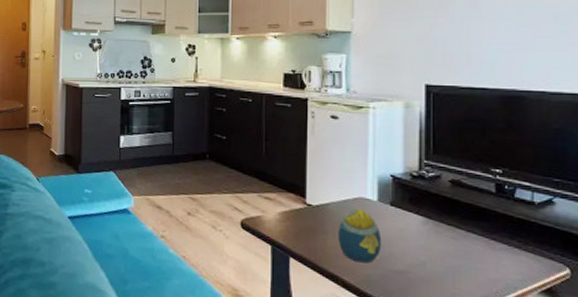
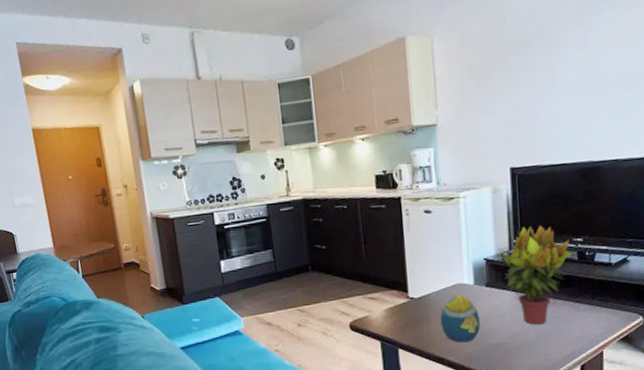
potted plant: none [409,147,490,258] -> present [501,225,573,325]

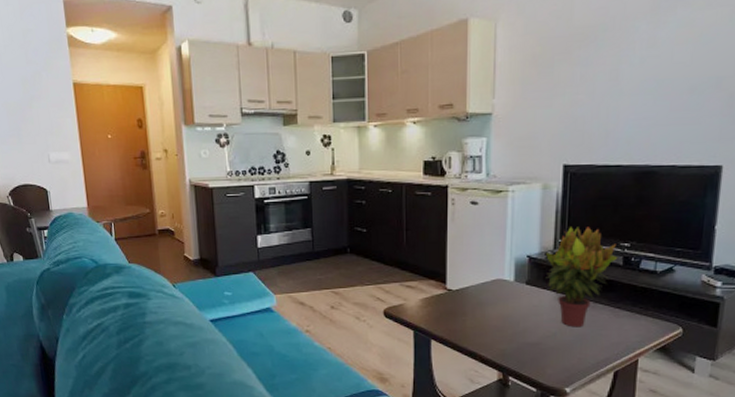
decorative egg: present [440,294,481,343] -> none [477,289,517,339]

